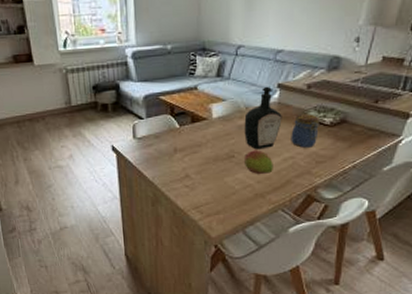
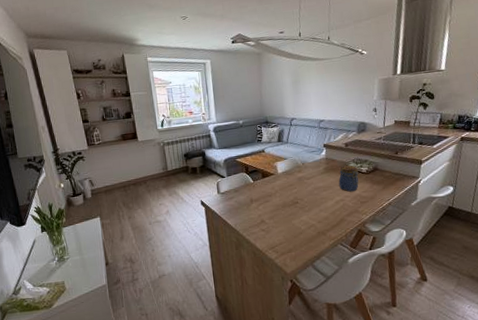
bottle: present [244,86,282,150] -> none [302,146,331,196]
fruit: present [245,150,273,174] -> none [306,196,329,216]

